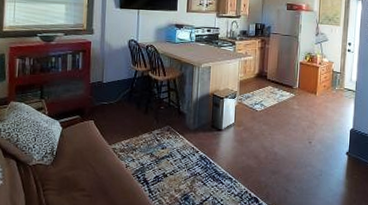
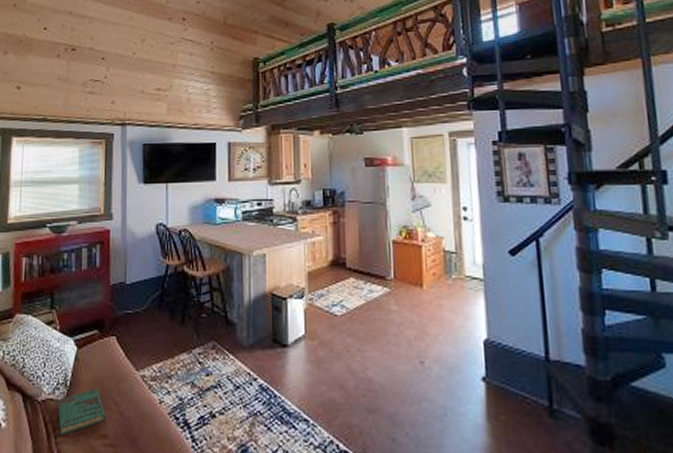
book: none [46,157,84,190] -> present [58,388,106,436]

